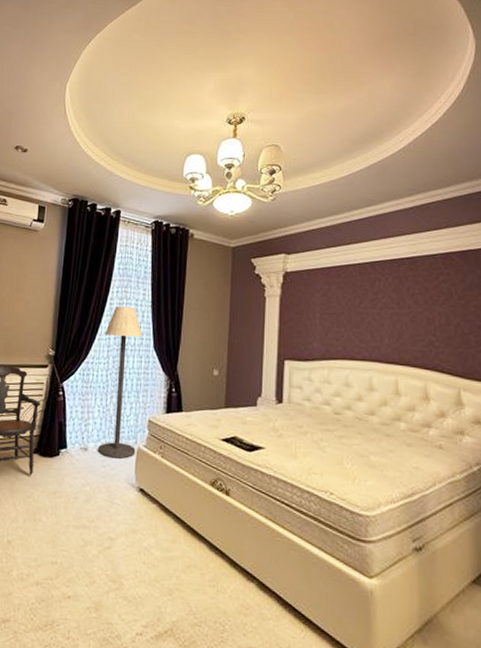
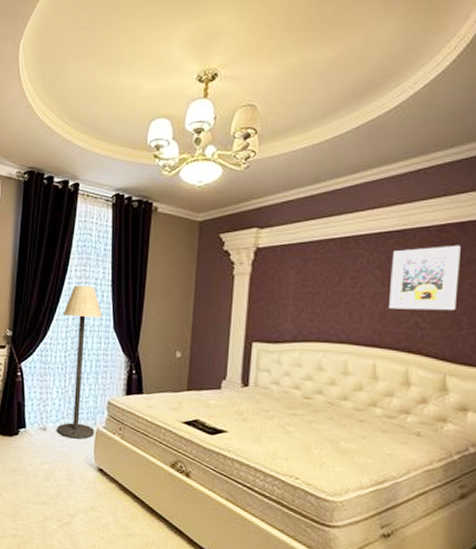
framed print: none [405,271,464,330] -> present [389,245,461,311]

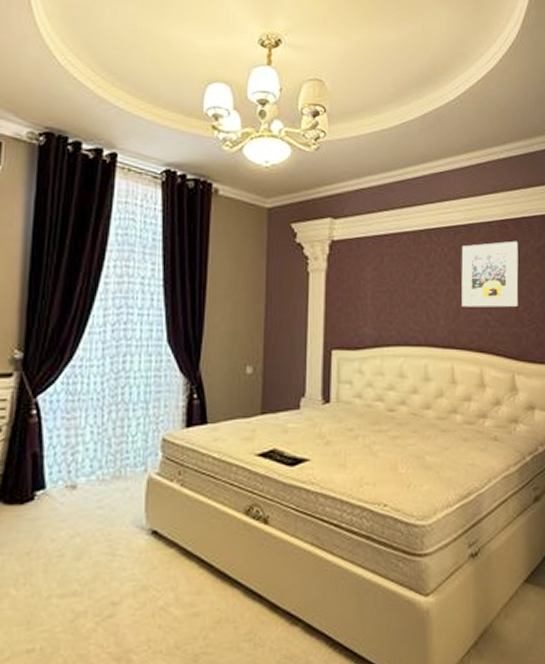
floor lamp: present [56,285,103,439] -> none [90,286,153,495]

